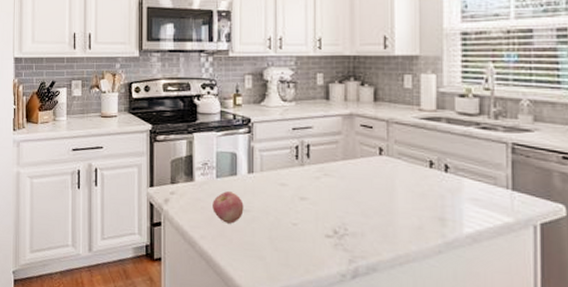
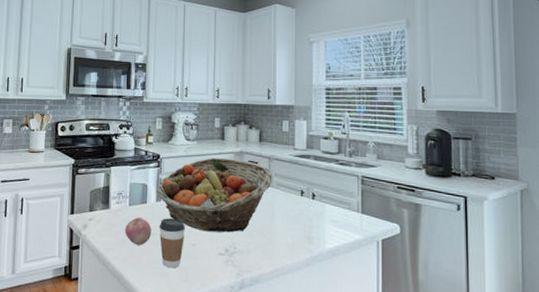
fruit basket: none [248,122,393,211] -> present [156,158,273,233]
coffee cup: none [252,192,285,251] -> present [159,218,186,268]

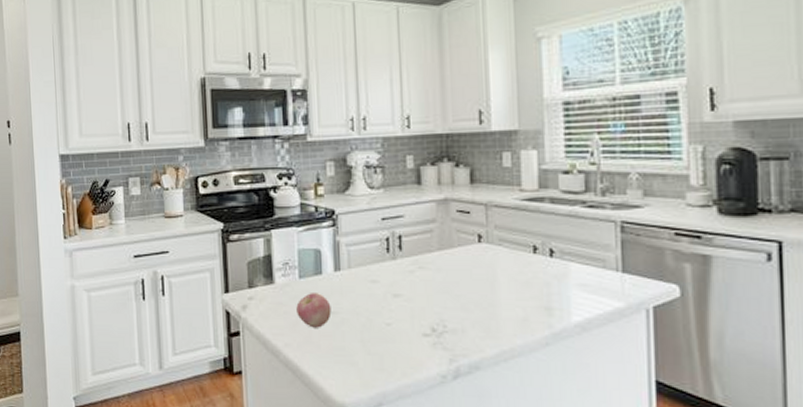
fruit basket: present [156,158,273,233] -> none [333,209,493,307]
coffee cup: present [159,218,186,268] -> none [340,292,376,355]

